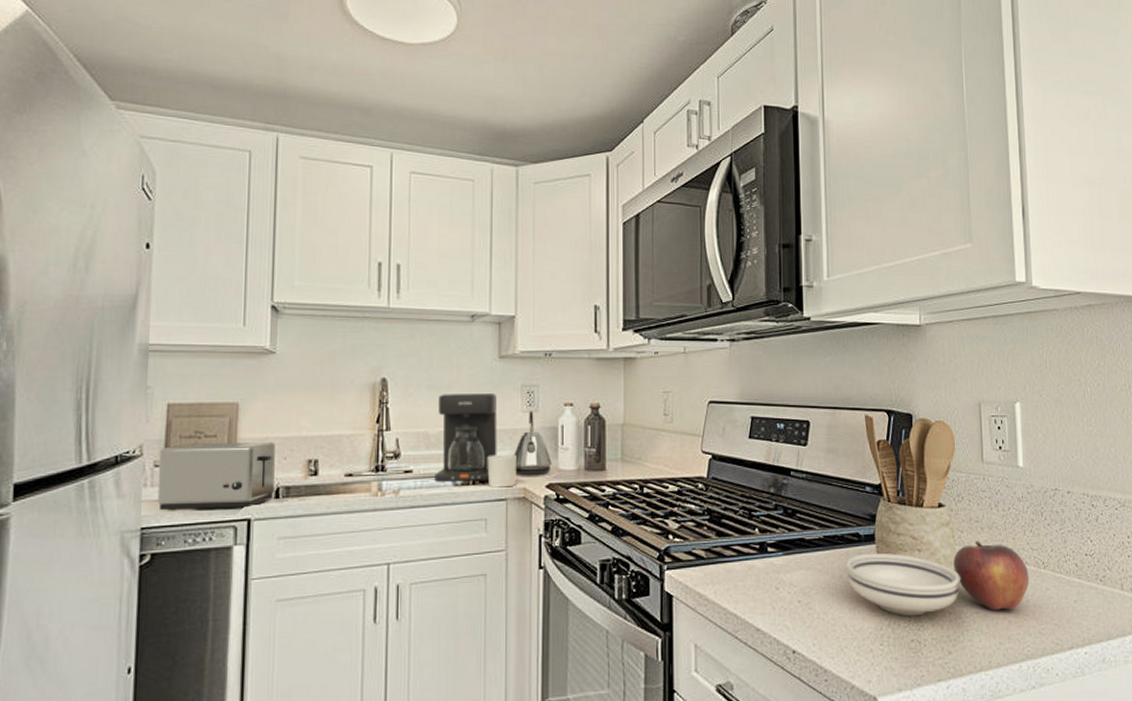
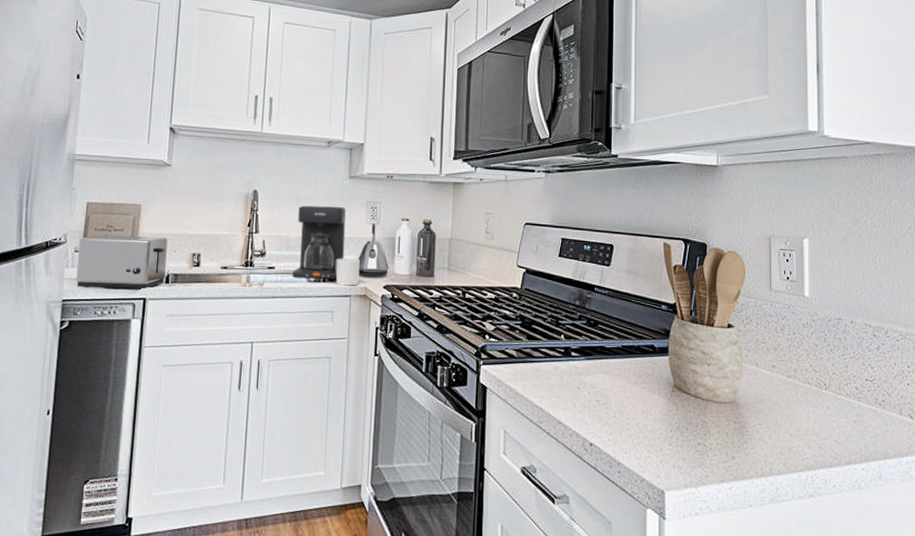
bowl: present [846,552,960,616] -> none [641,363,746,422]
fruit: present [953,540,1030,610] -> none [740,360,811,424]

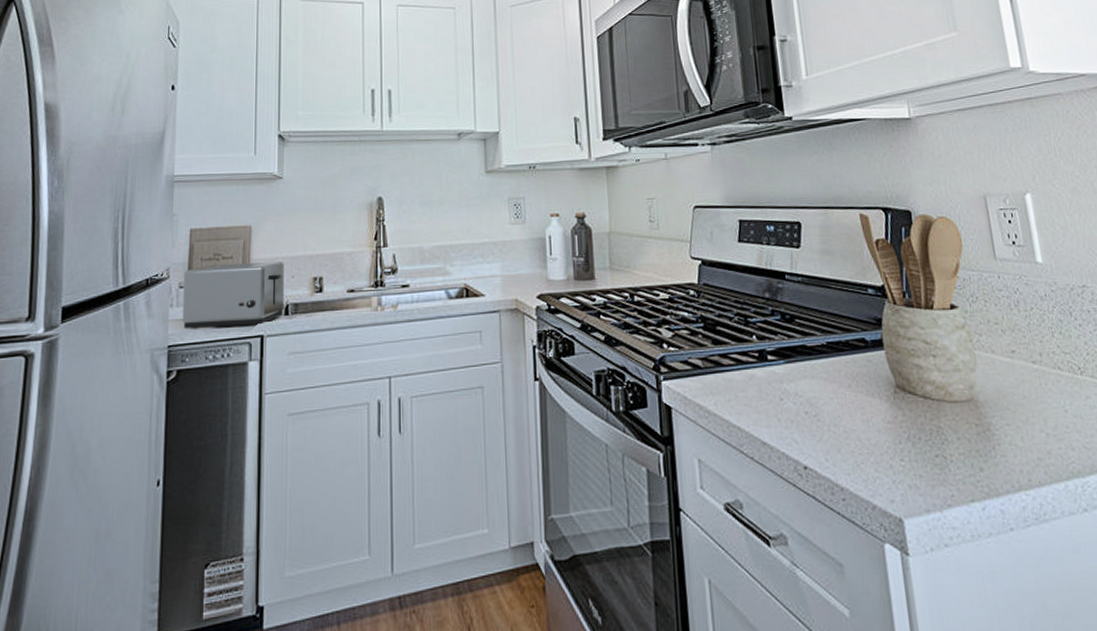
coffee maker: present [292,205,346,281] -> none [430,207,488,297]
mug: present [335,258,361,286] -> none [479,266,509,300]
kettle: present [358,223,390,279] -> none [504,223,543,289]

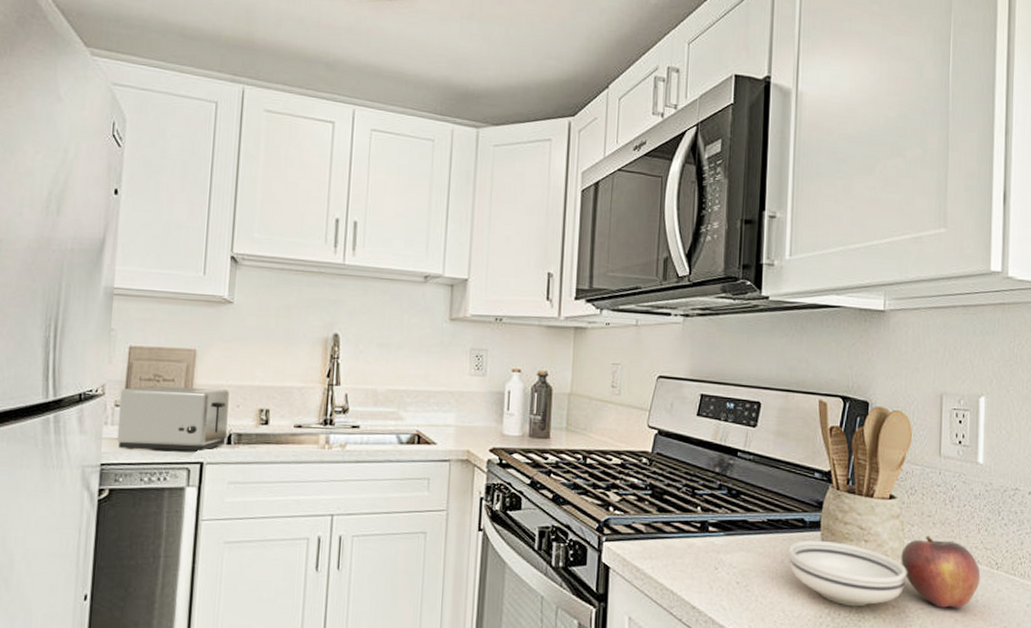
bowl: none [853,359,985,429] -> present [788,540,907,607]
fruit: none [974,344,1066,422] -> present [901,535,981,608]

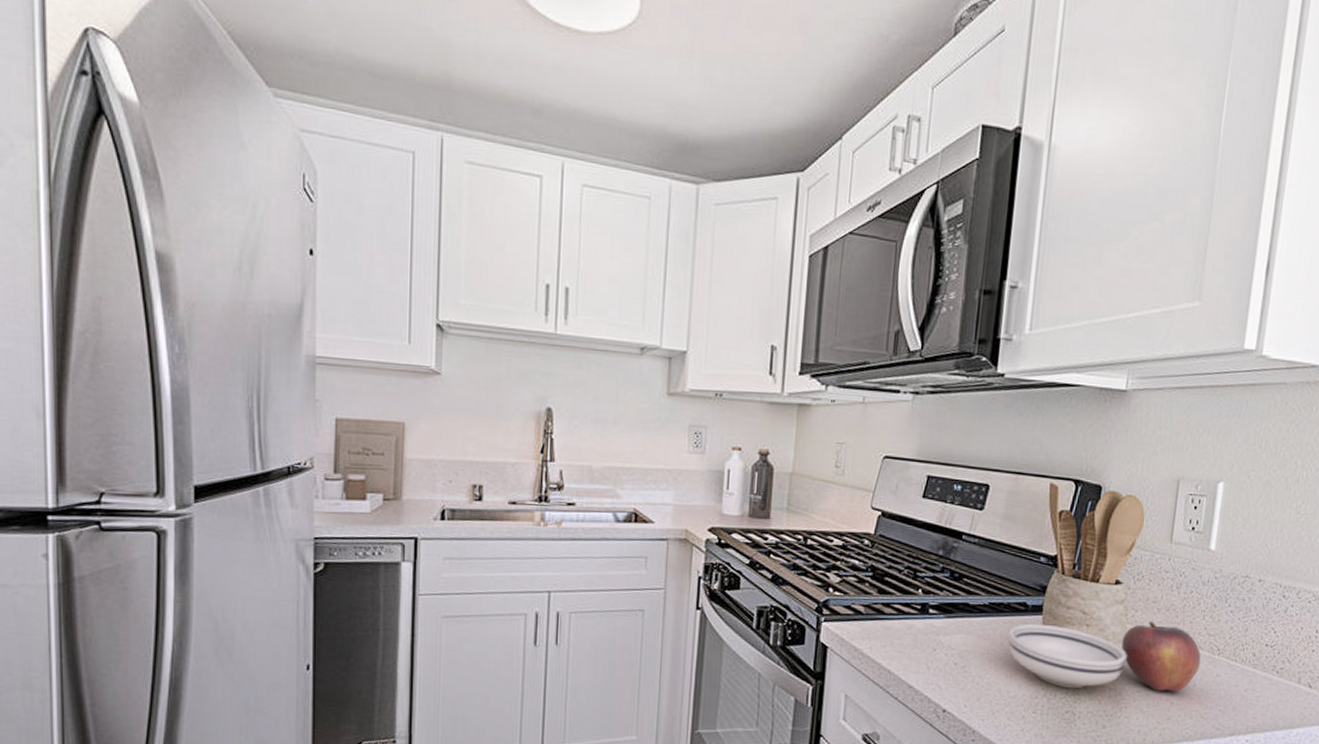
toaster: present [116,386,229,452] -> none [329,459,441,527]

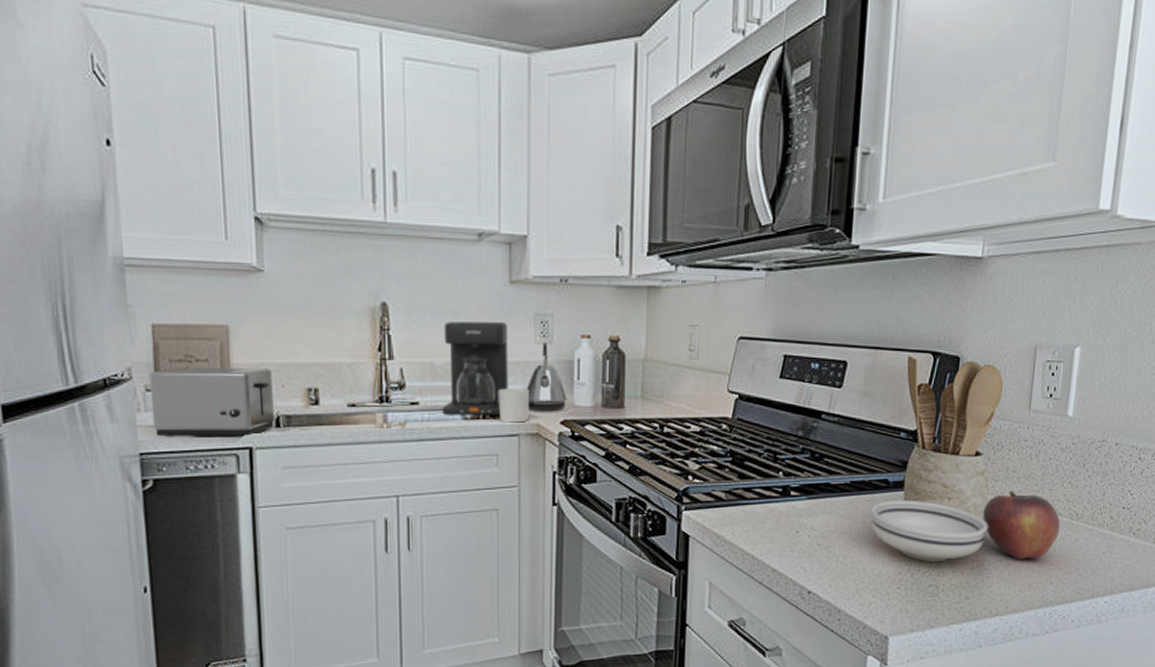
toaster: none [329,459,441,527] -> present [149,367,274,437]
coffee maker: none [597,428,664,521] -> present [442,321,509,417]
mug: none [650,494,681,528] -> present [498,388,530,423]
kettle: none [677,452,717,520] -> present [526,342,568,413]

